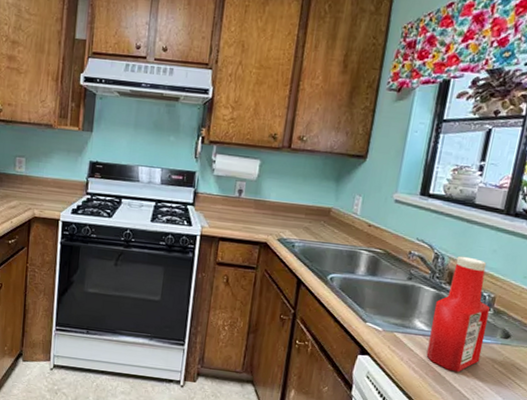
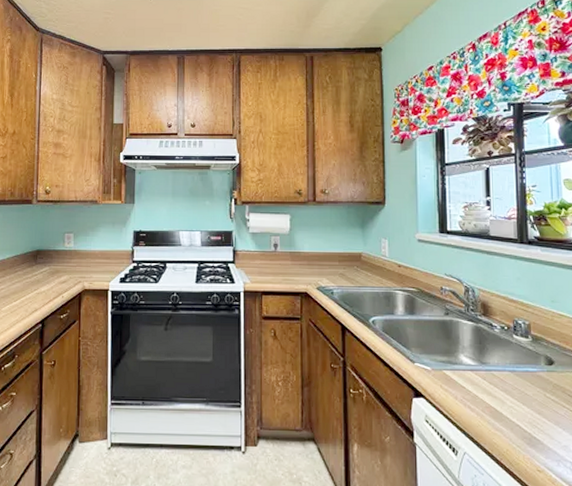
ketchup bottle: present [426,255,490,373] -> none [475,286,531,406]

